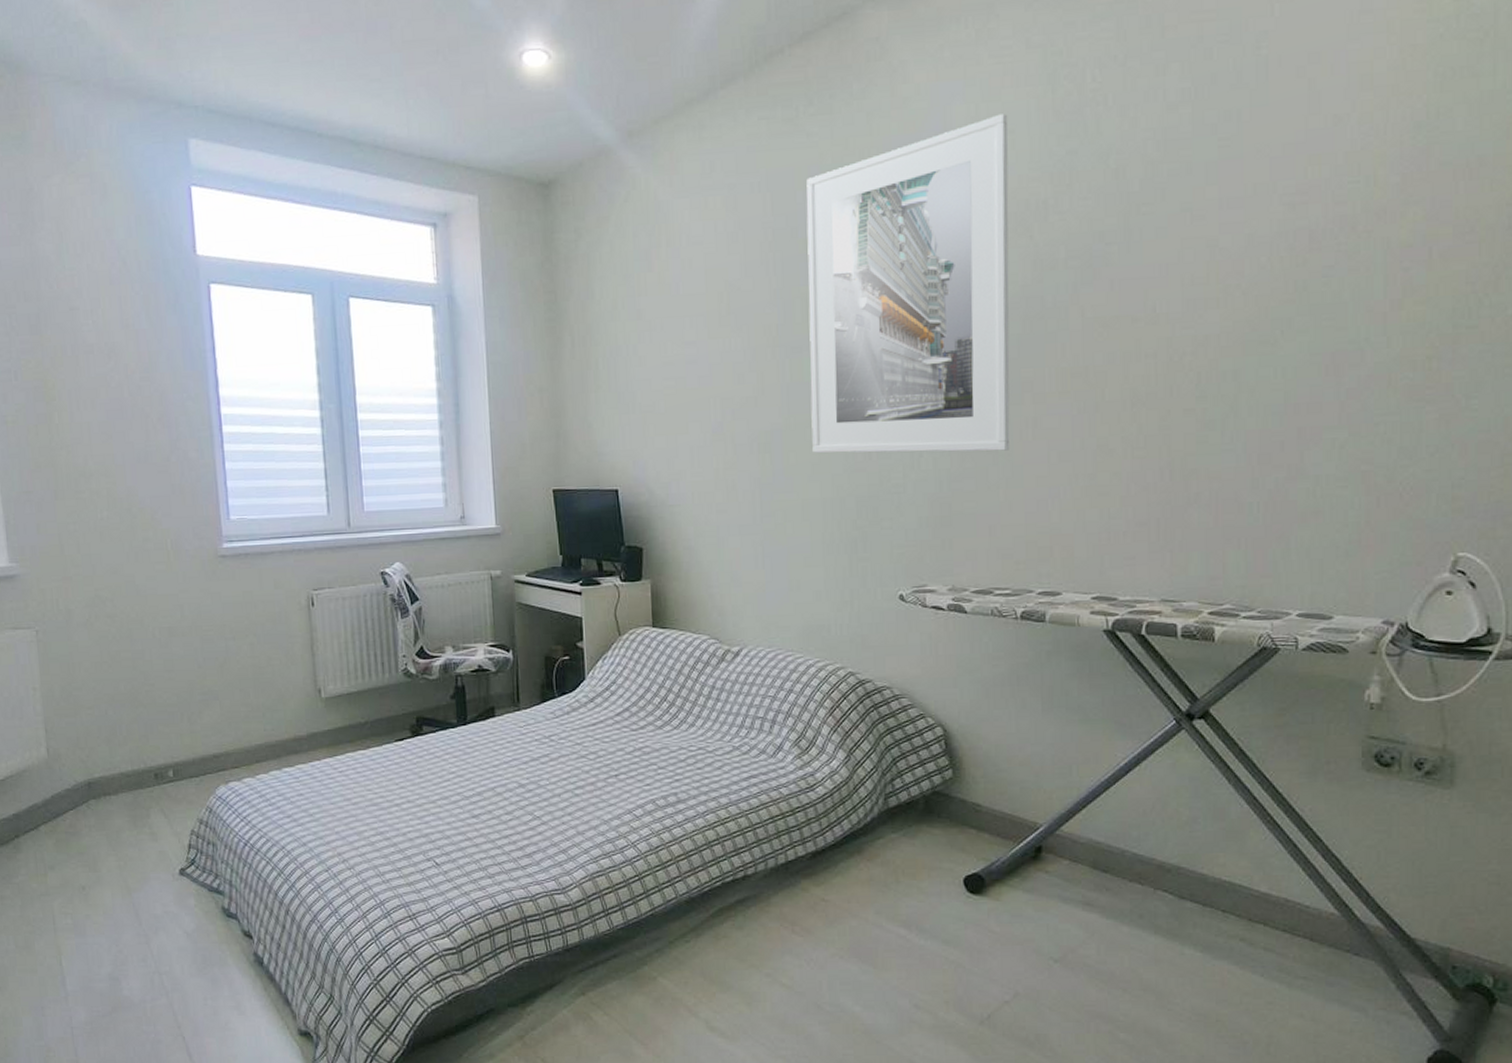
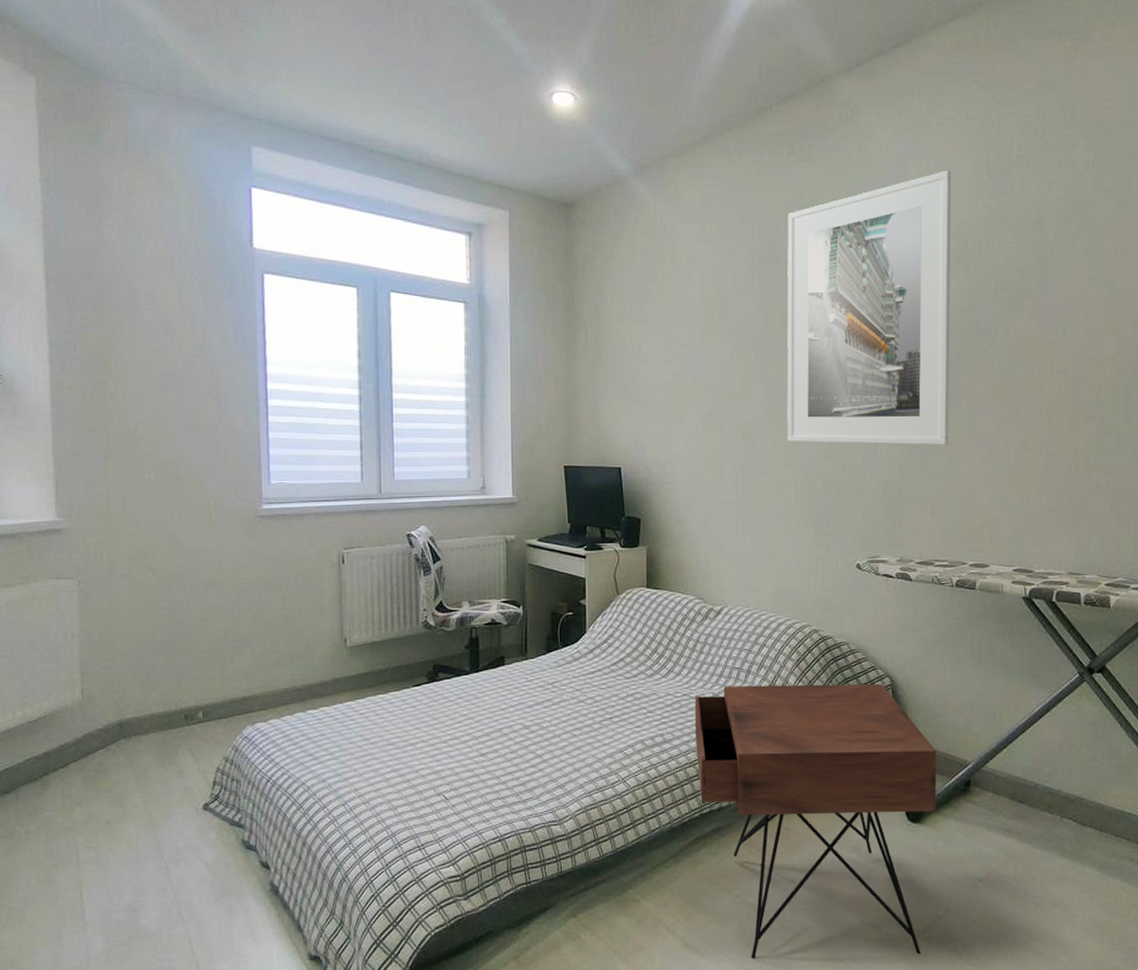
nightstand: none [712,734,1001,1045] -> present [694,683,937,959]

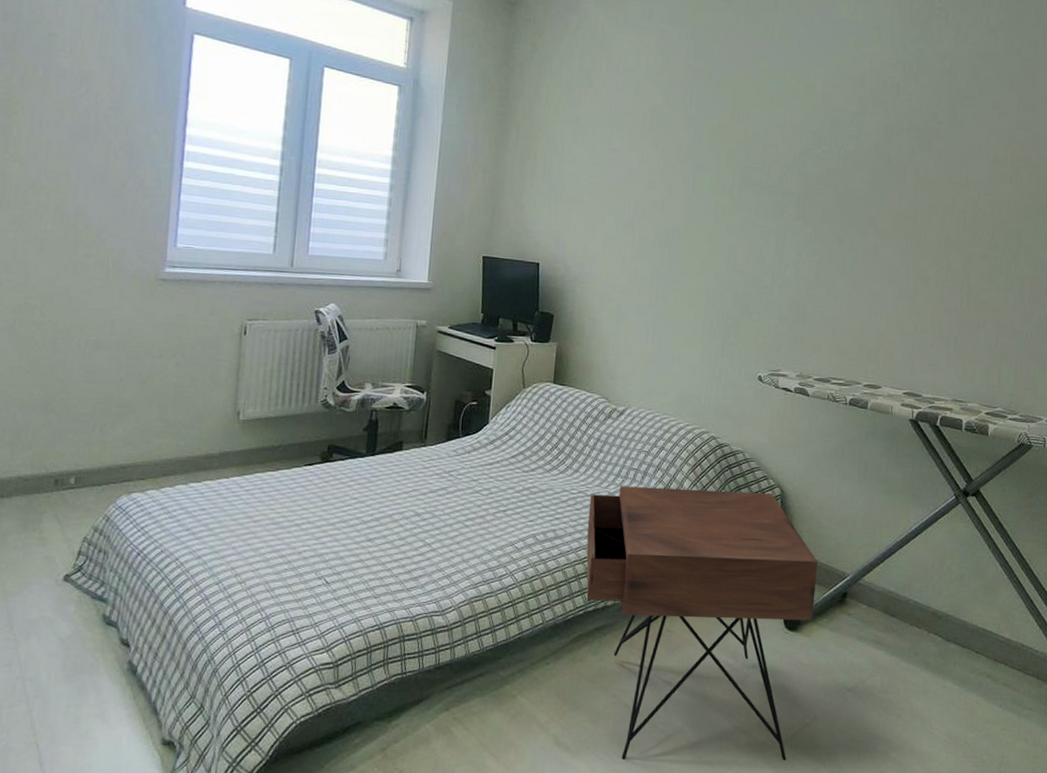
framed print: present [787,170,952,446] -> none [703,13,878,270]

